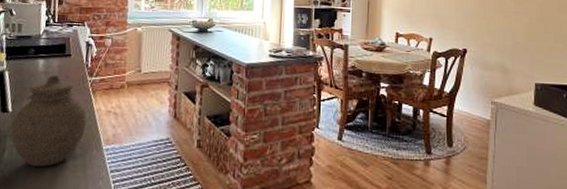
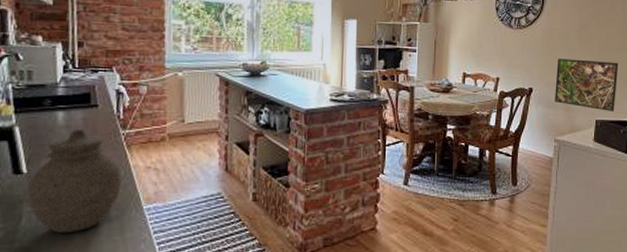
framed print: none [490,20,558,75] -> present [555,58,619,111]

